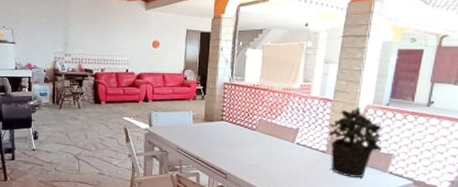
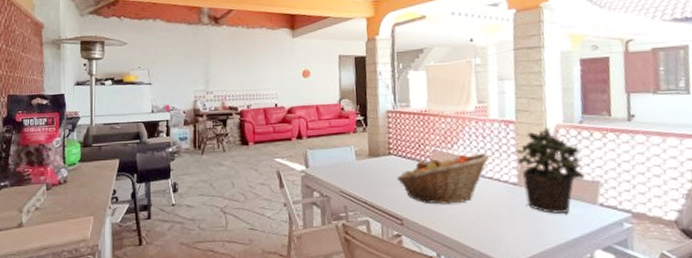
fruit basket: none [226,124,307,164] -> present [396,153,491,205]

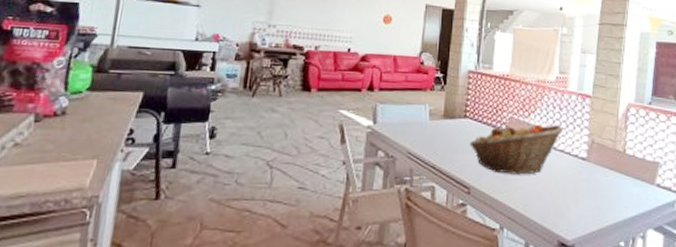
potted plant: present [515,127,586,215] -> none [588,105,648,193]

